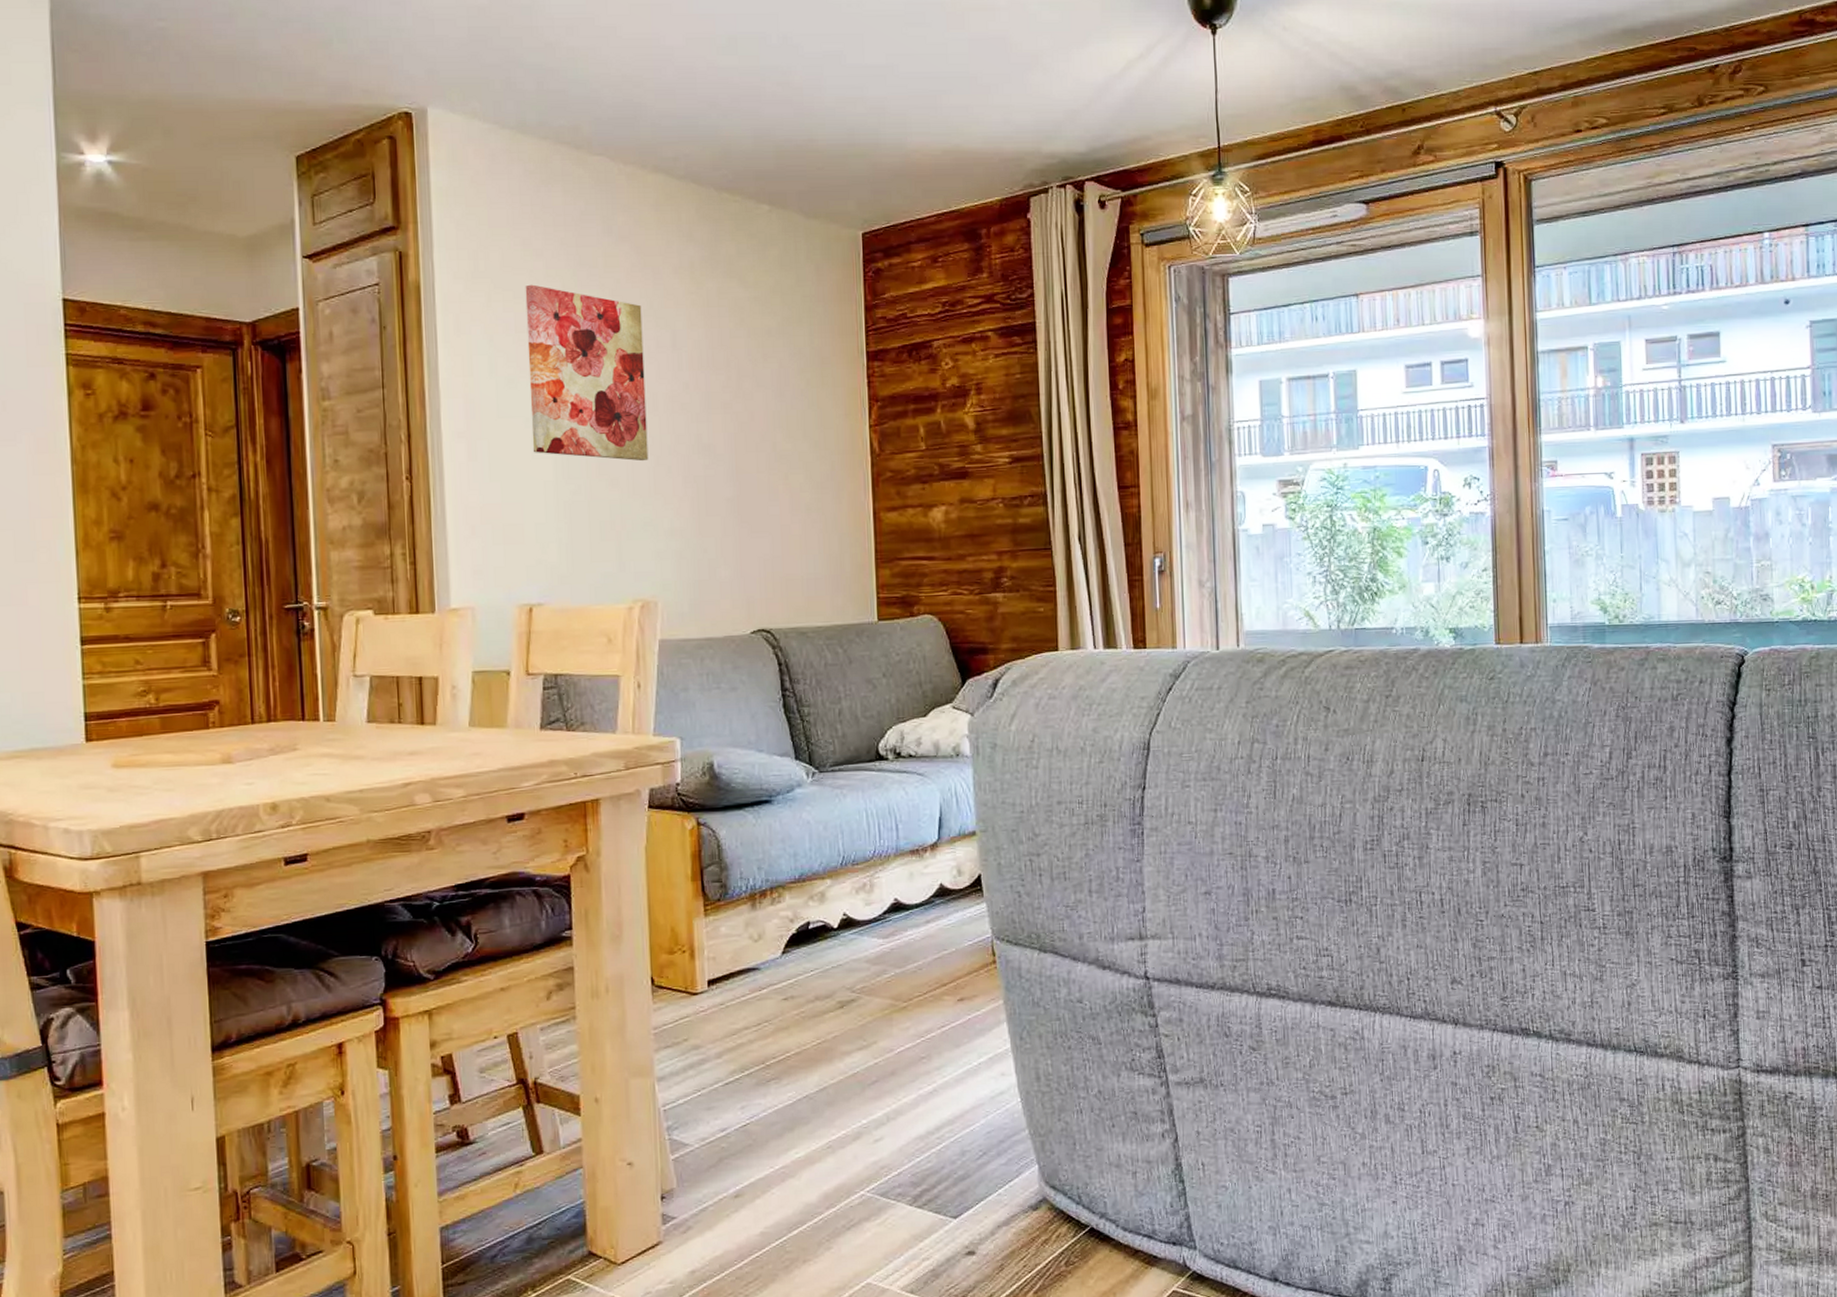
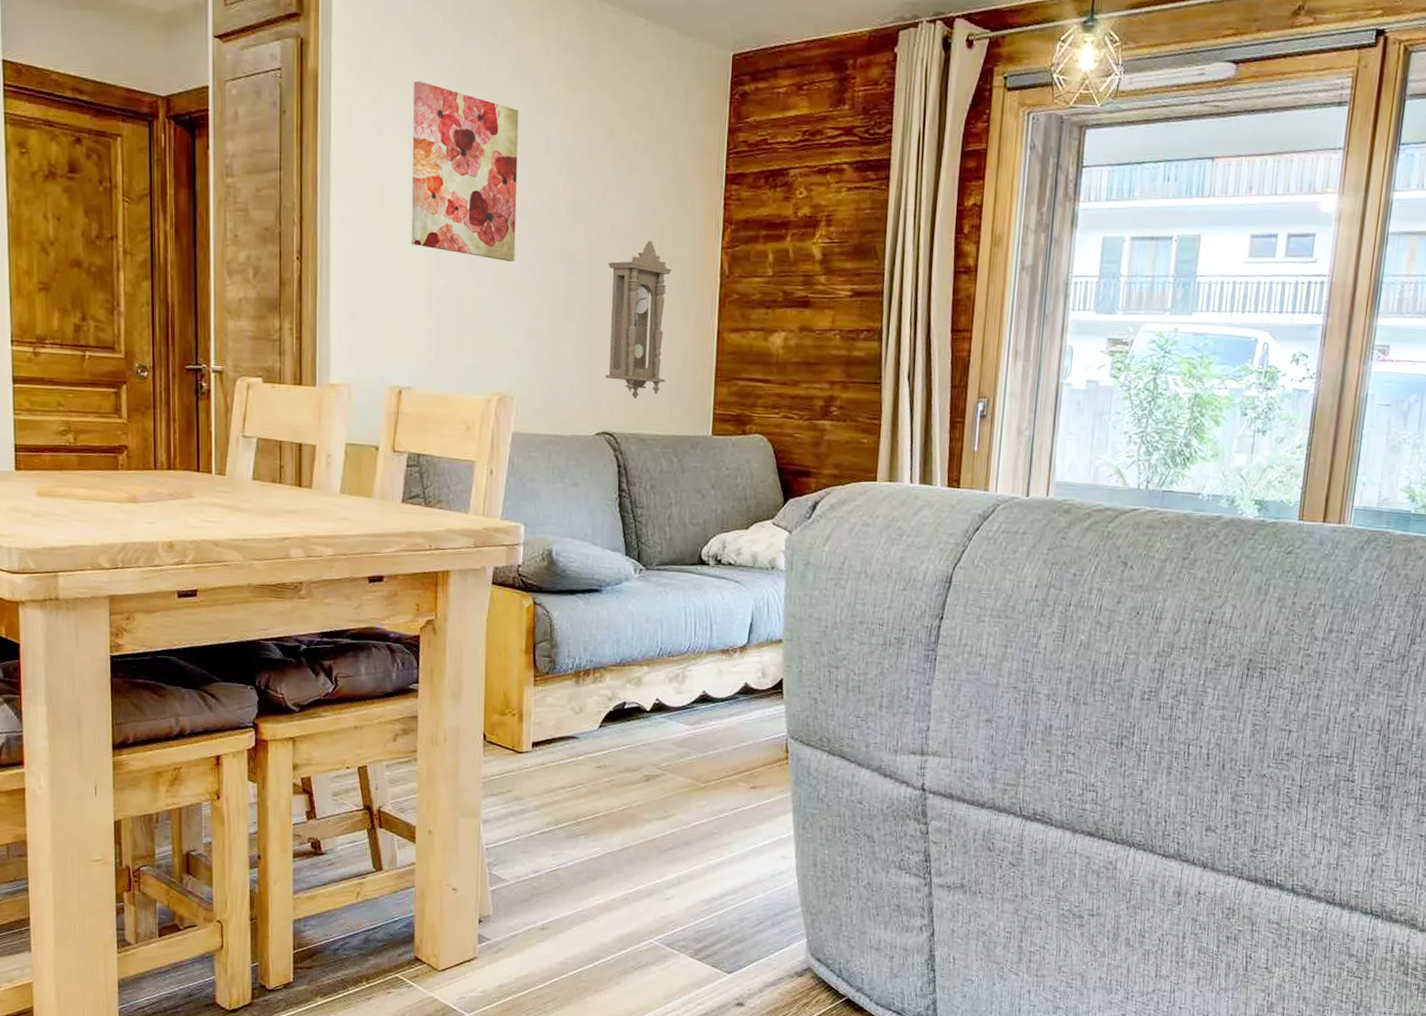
pendulum clock: none [749,425,822,592] -> present [605,240,672,400]

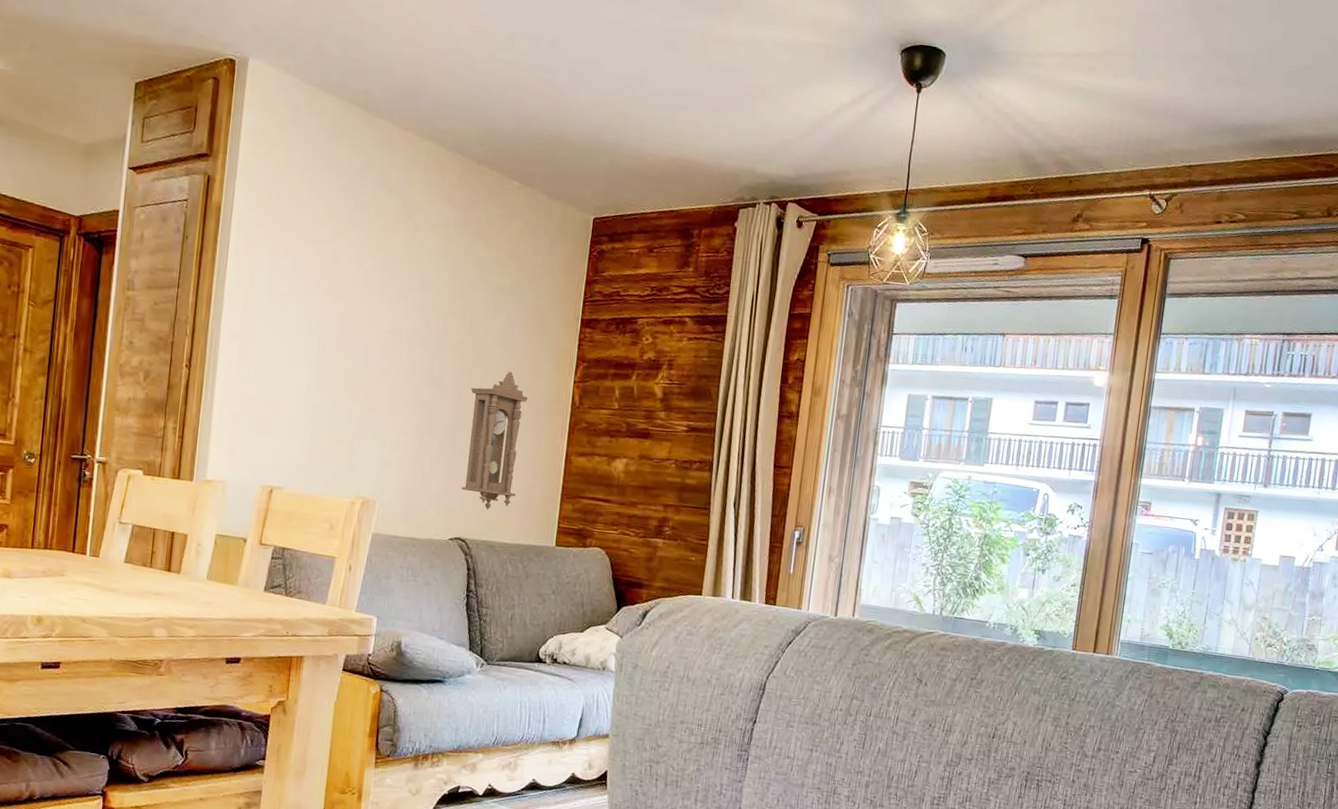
wall art: present [411,80,519,262] -> none [292,219,401,382]

